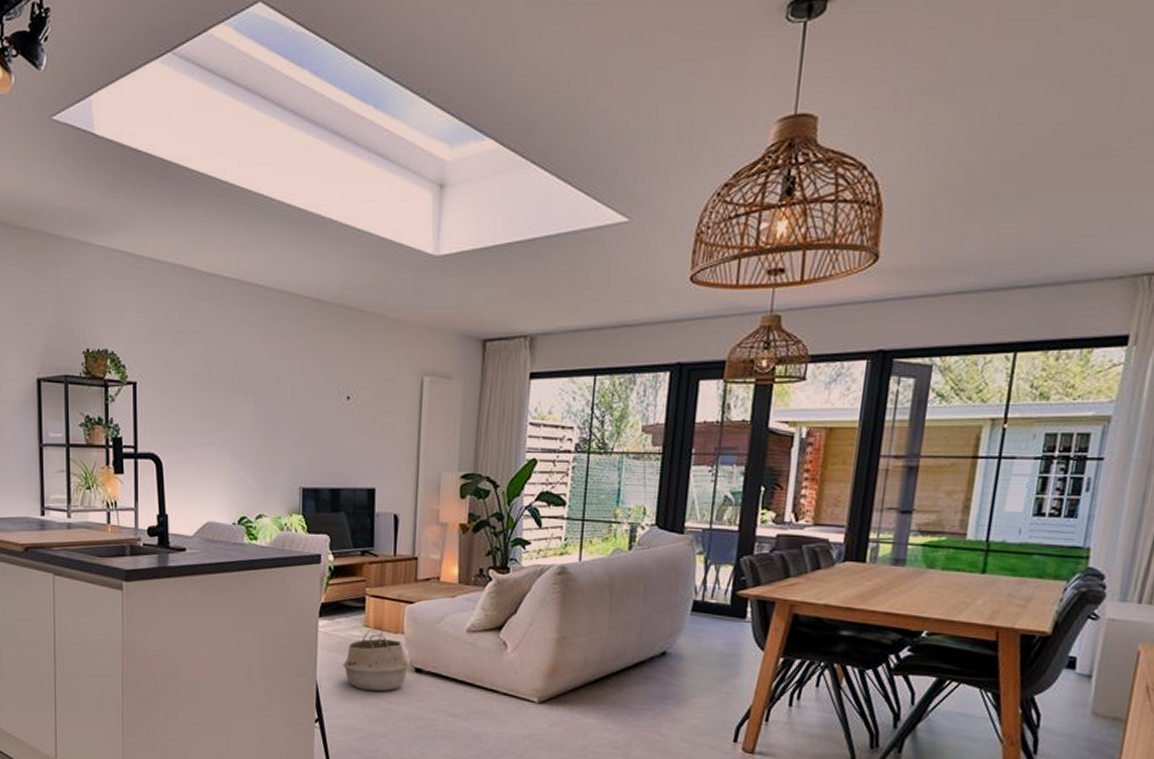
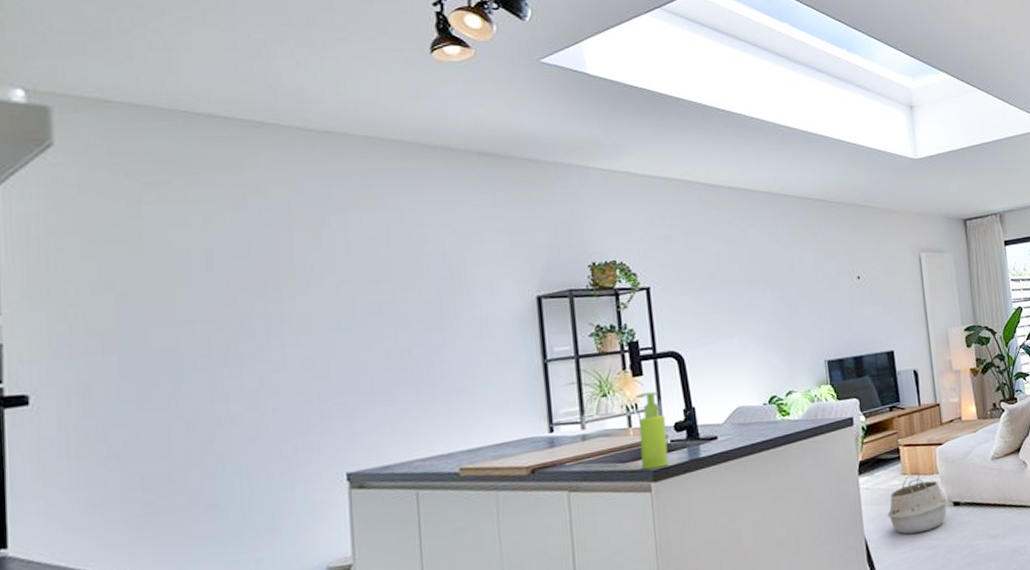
soap dispenser: none [116,492,140,568] -> present [636,391,669,470]

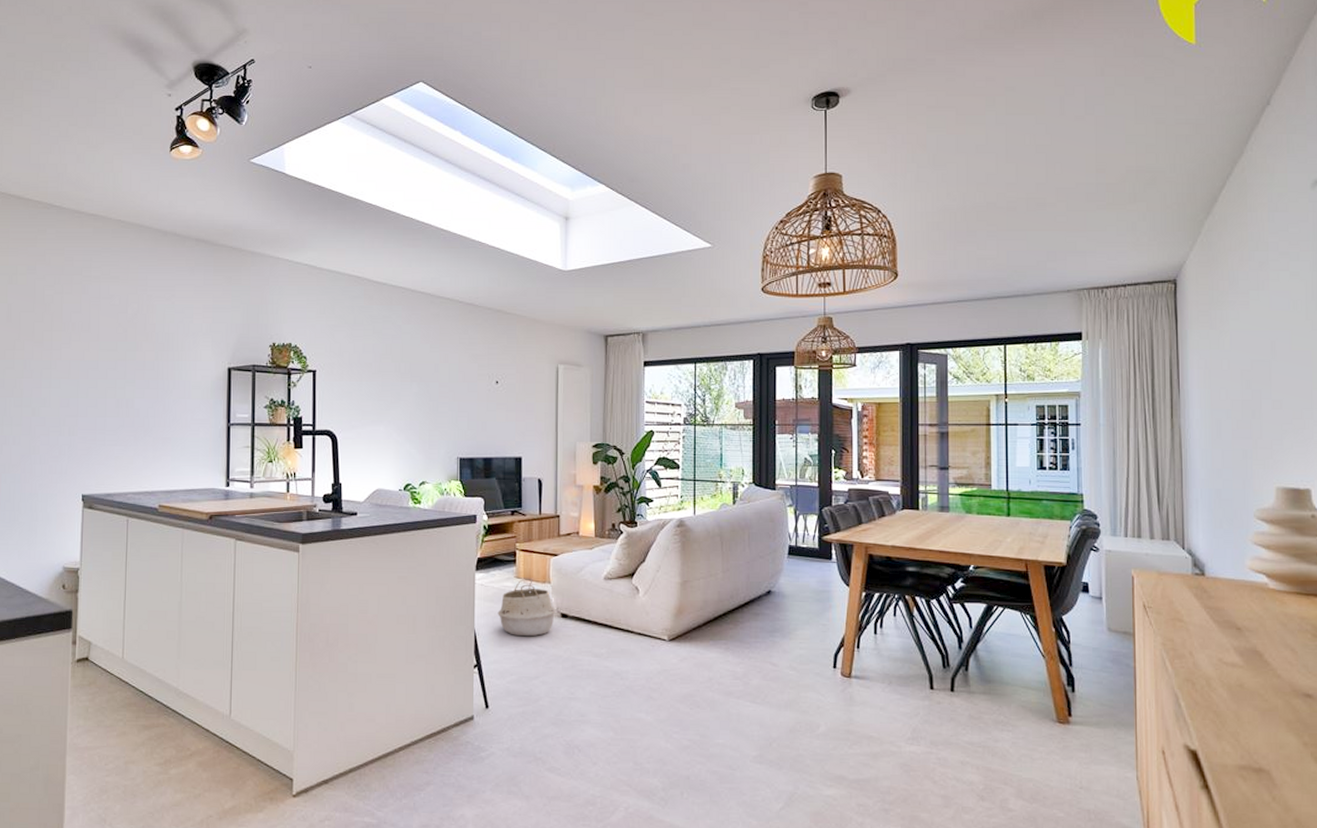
soap dispenser: present [636,391,669,470] -> none [294,464,316,532]

